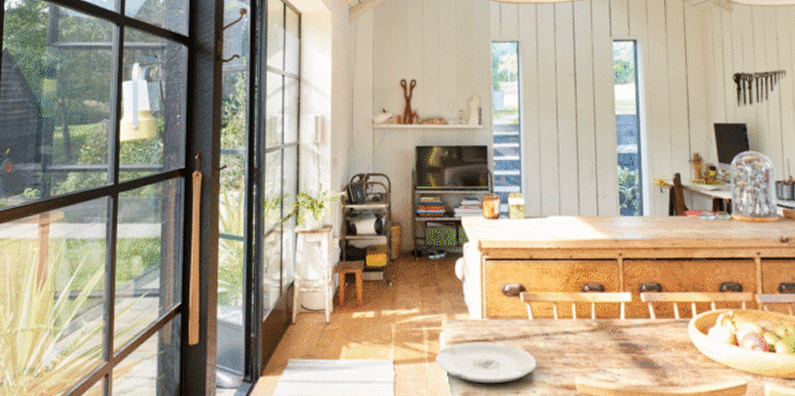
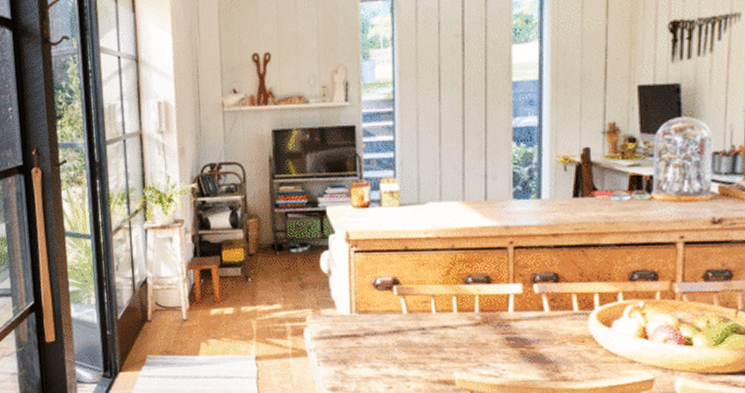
plate: present [435,342,537,384] -> none [300,337,412,379]

